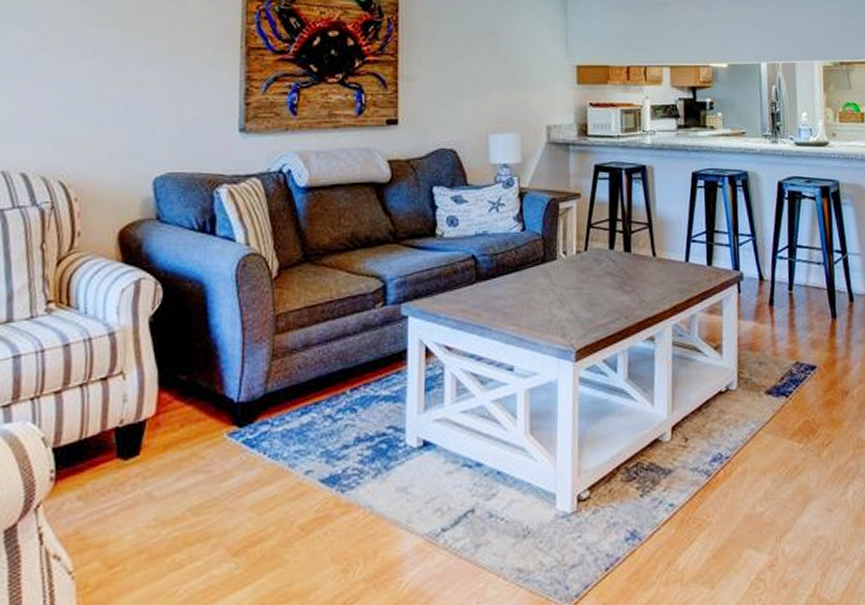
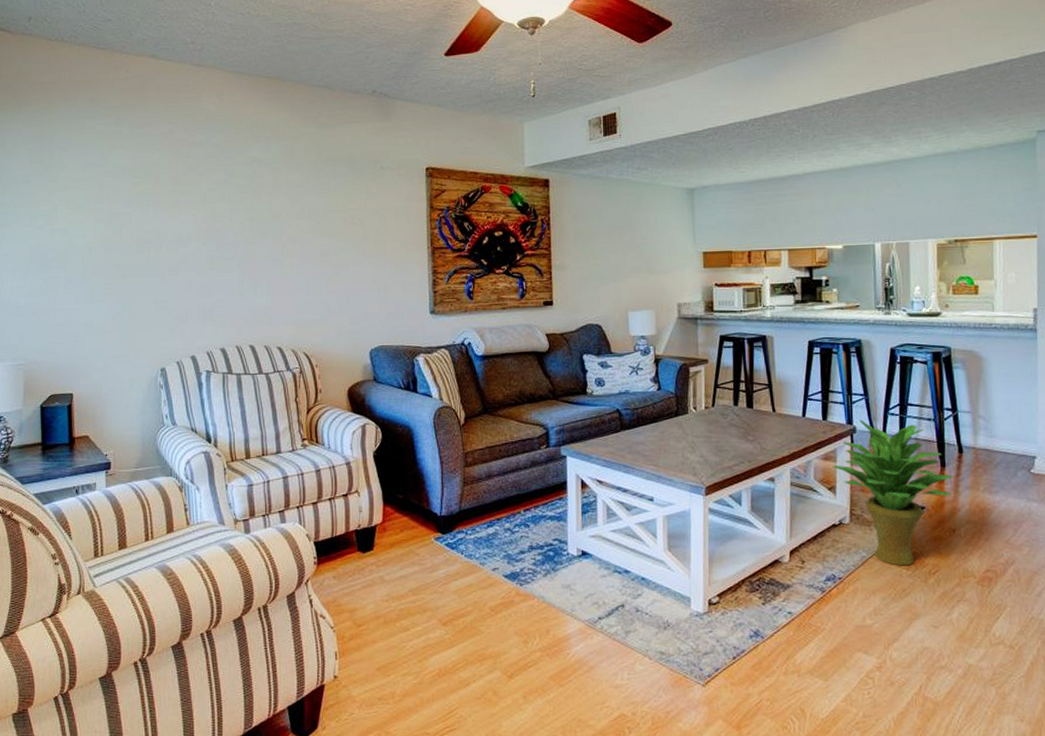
potted plant: none [718,264,844,439] -> present [833,419,953,566]

